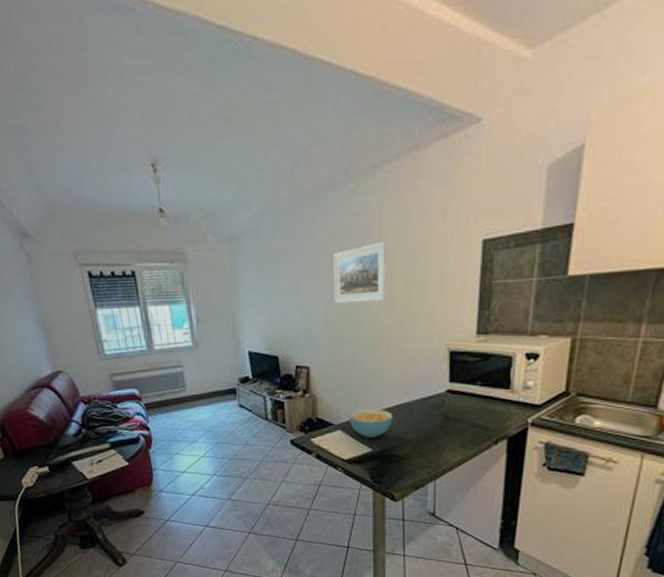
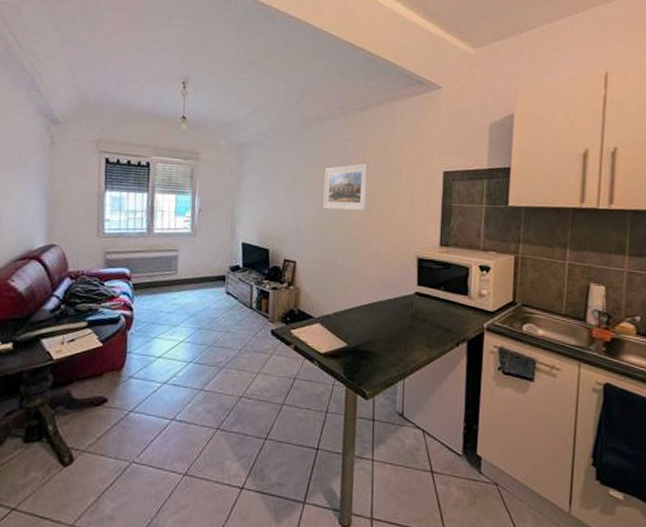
cereal bowl: present [348,409,393,438] -> none [327,304,368,333]

